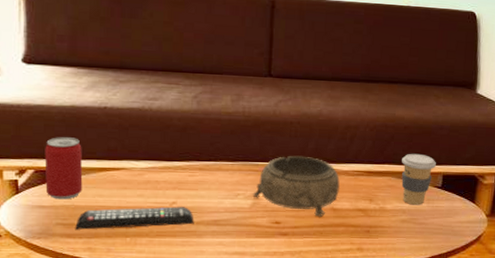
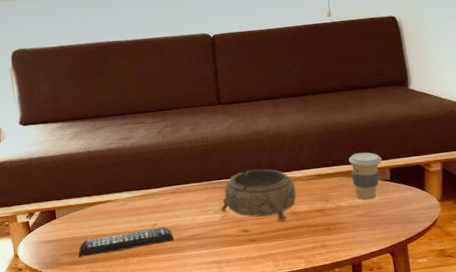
beer can: present [44,137,83,200] -> none [46,180,80,234]

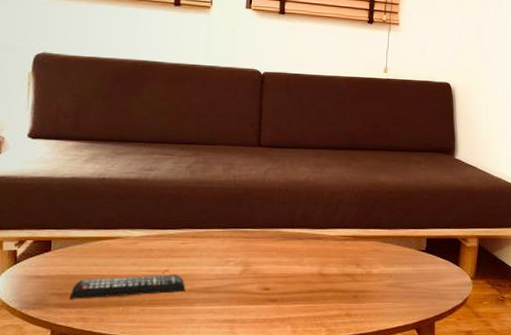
decorative bowl: present [220,169,297,221] -> none [243,223,328,282]
coffee cup: present [349,152,382,200] -> none [386,217,420,269]

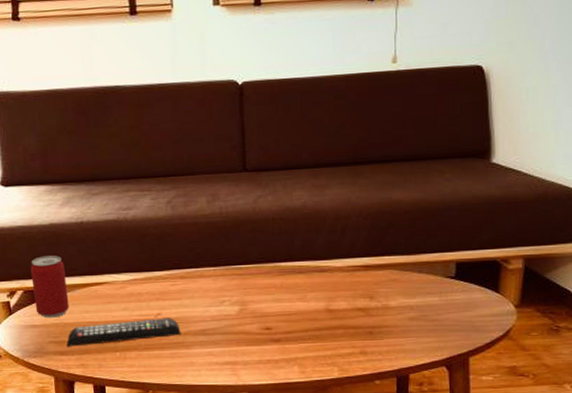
beer can: none [43,208,80,269] -> present [30,255,69,318]

